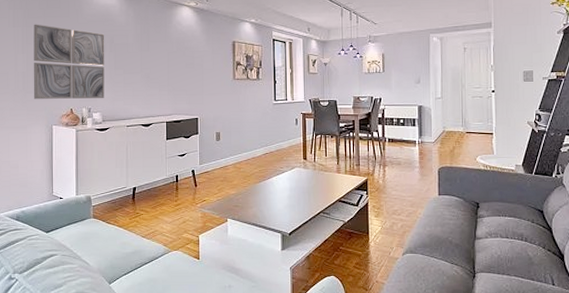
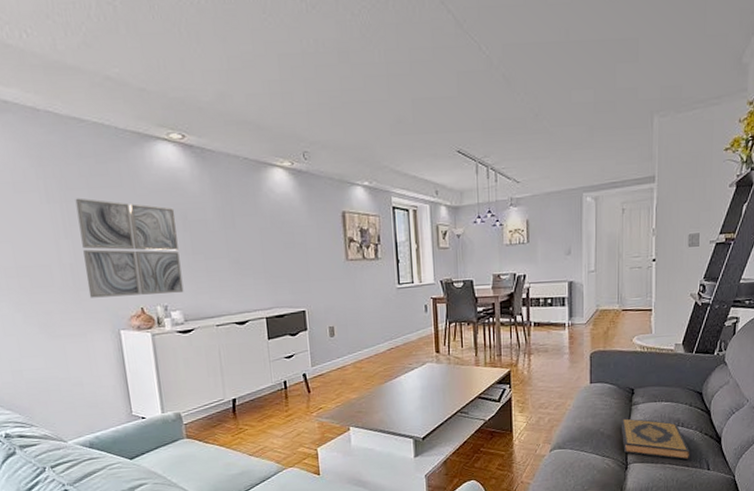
hardback book: none [467,229,535,274] -> present [621,418,690,460]

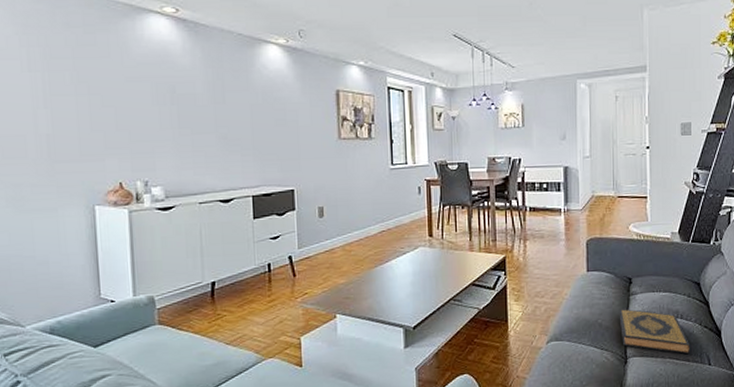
wall art: present [75,198,184,298] -> none [58,67,167,171]

